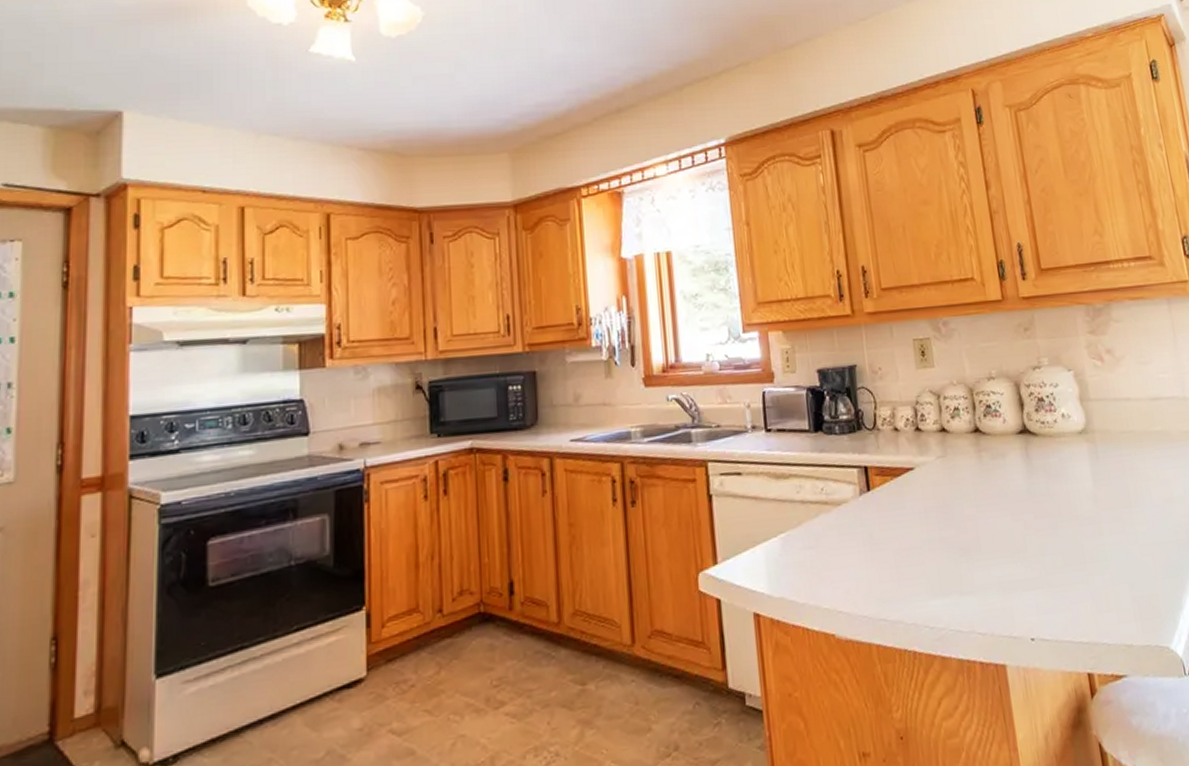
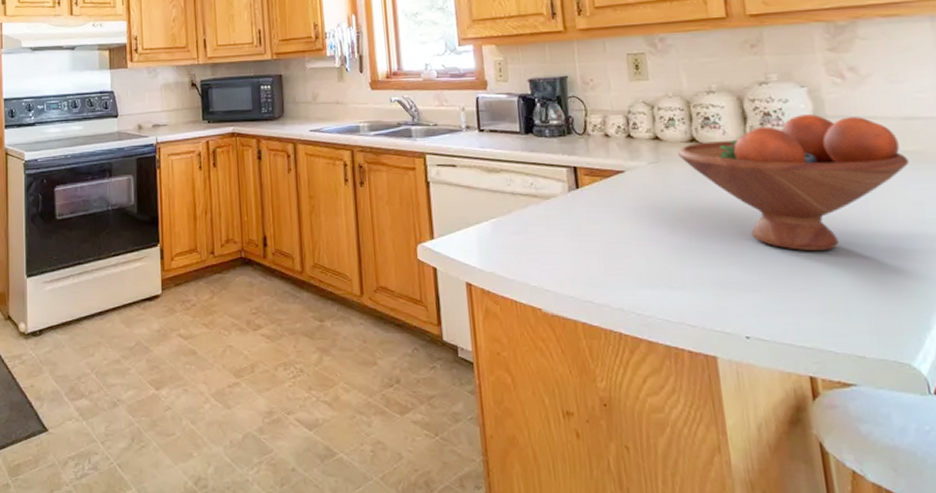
fruit bowl: none [963,398,1159,541] -> present [678,114,910,252]

